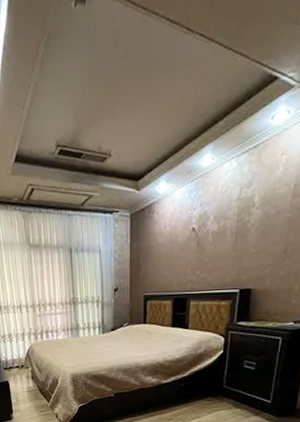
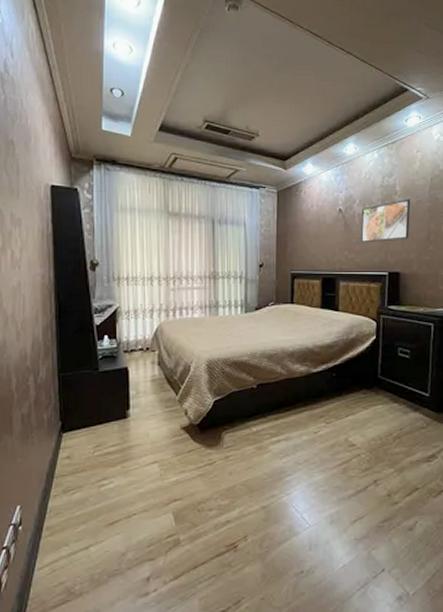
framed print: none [213,210,269,262] -> present [360,199,411,243]

